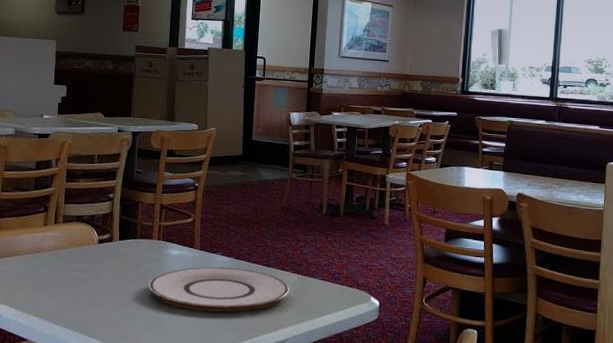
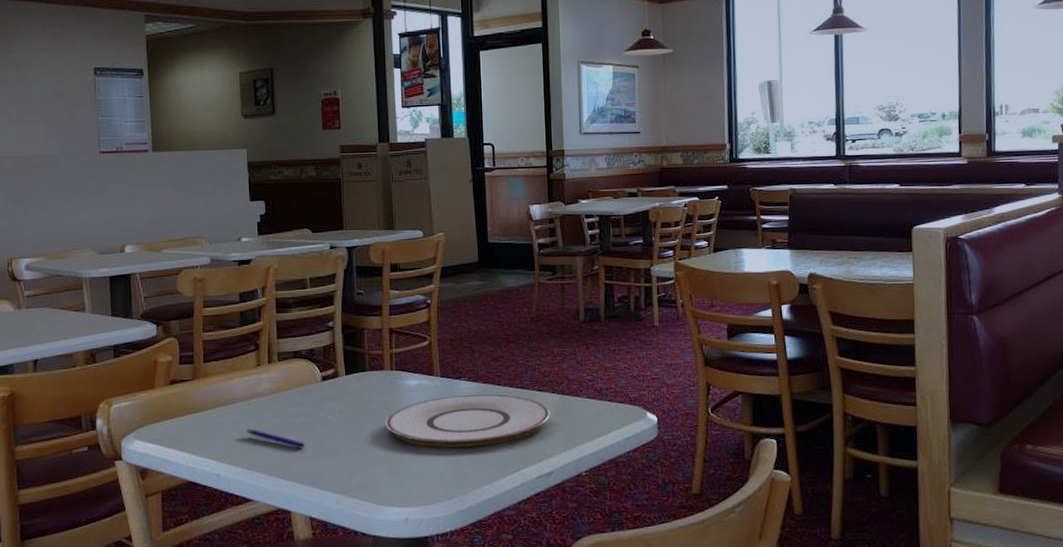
pen: none [28,278,78,300] -> present [246,429,305,449]

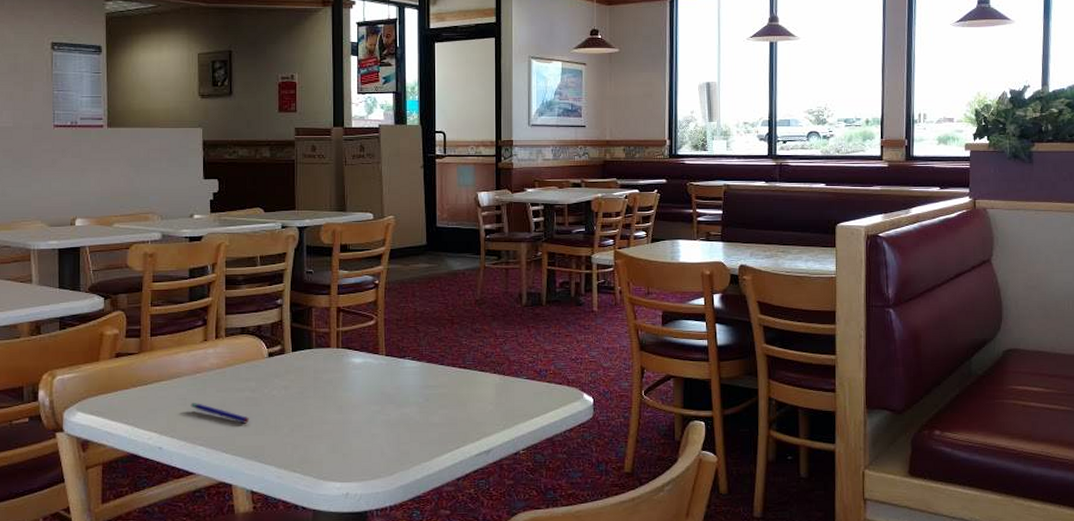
plate: present [385,394,550,448] -> none [329,373,491,425]

